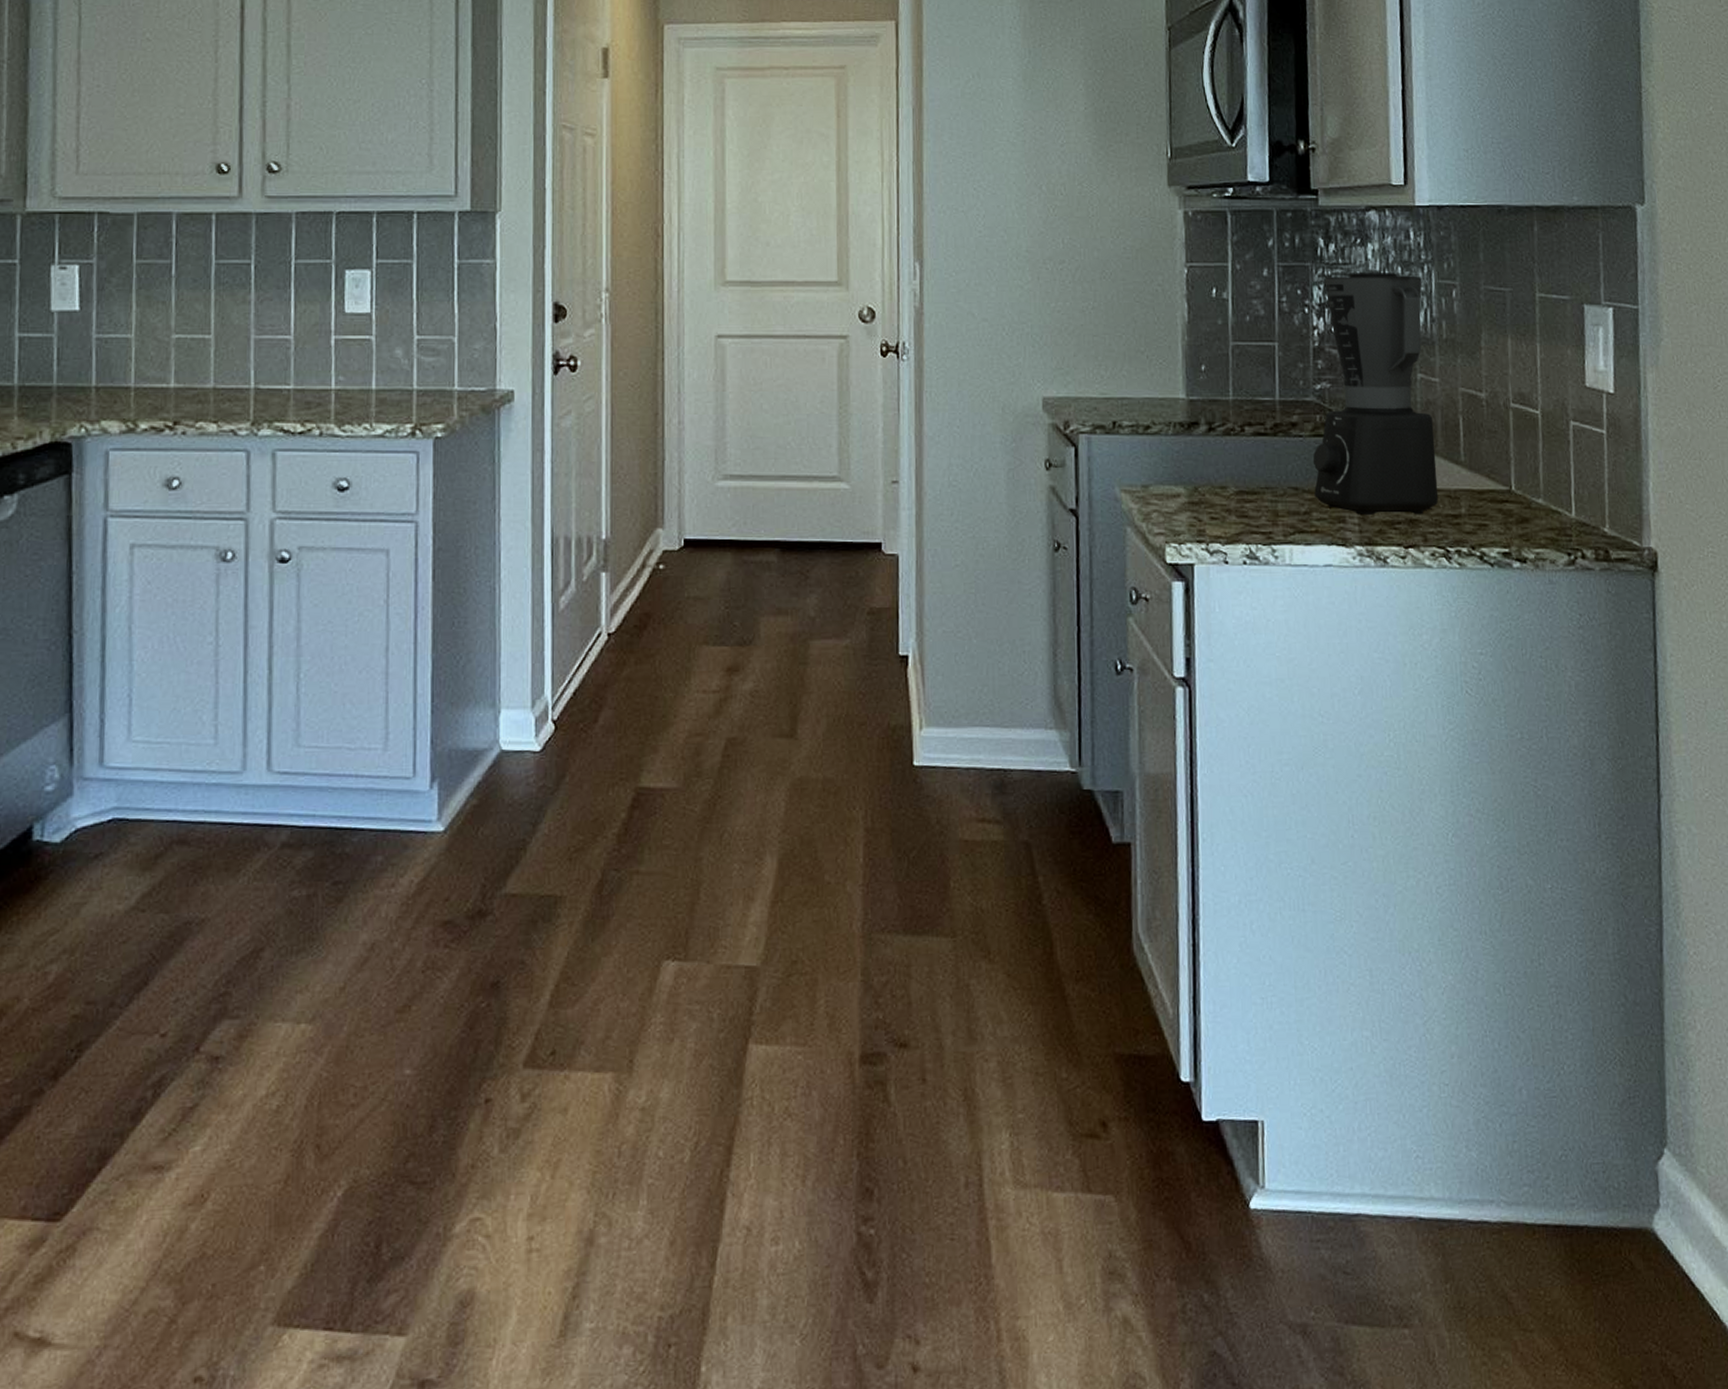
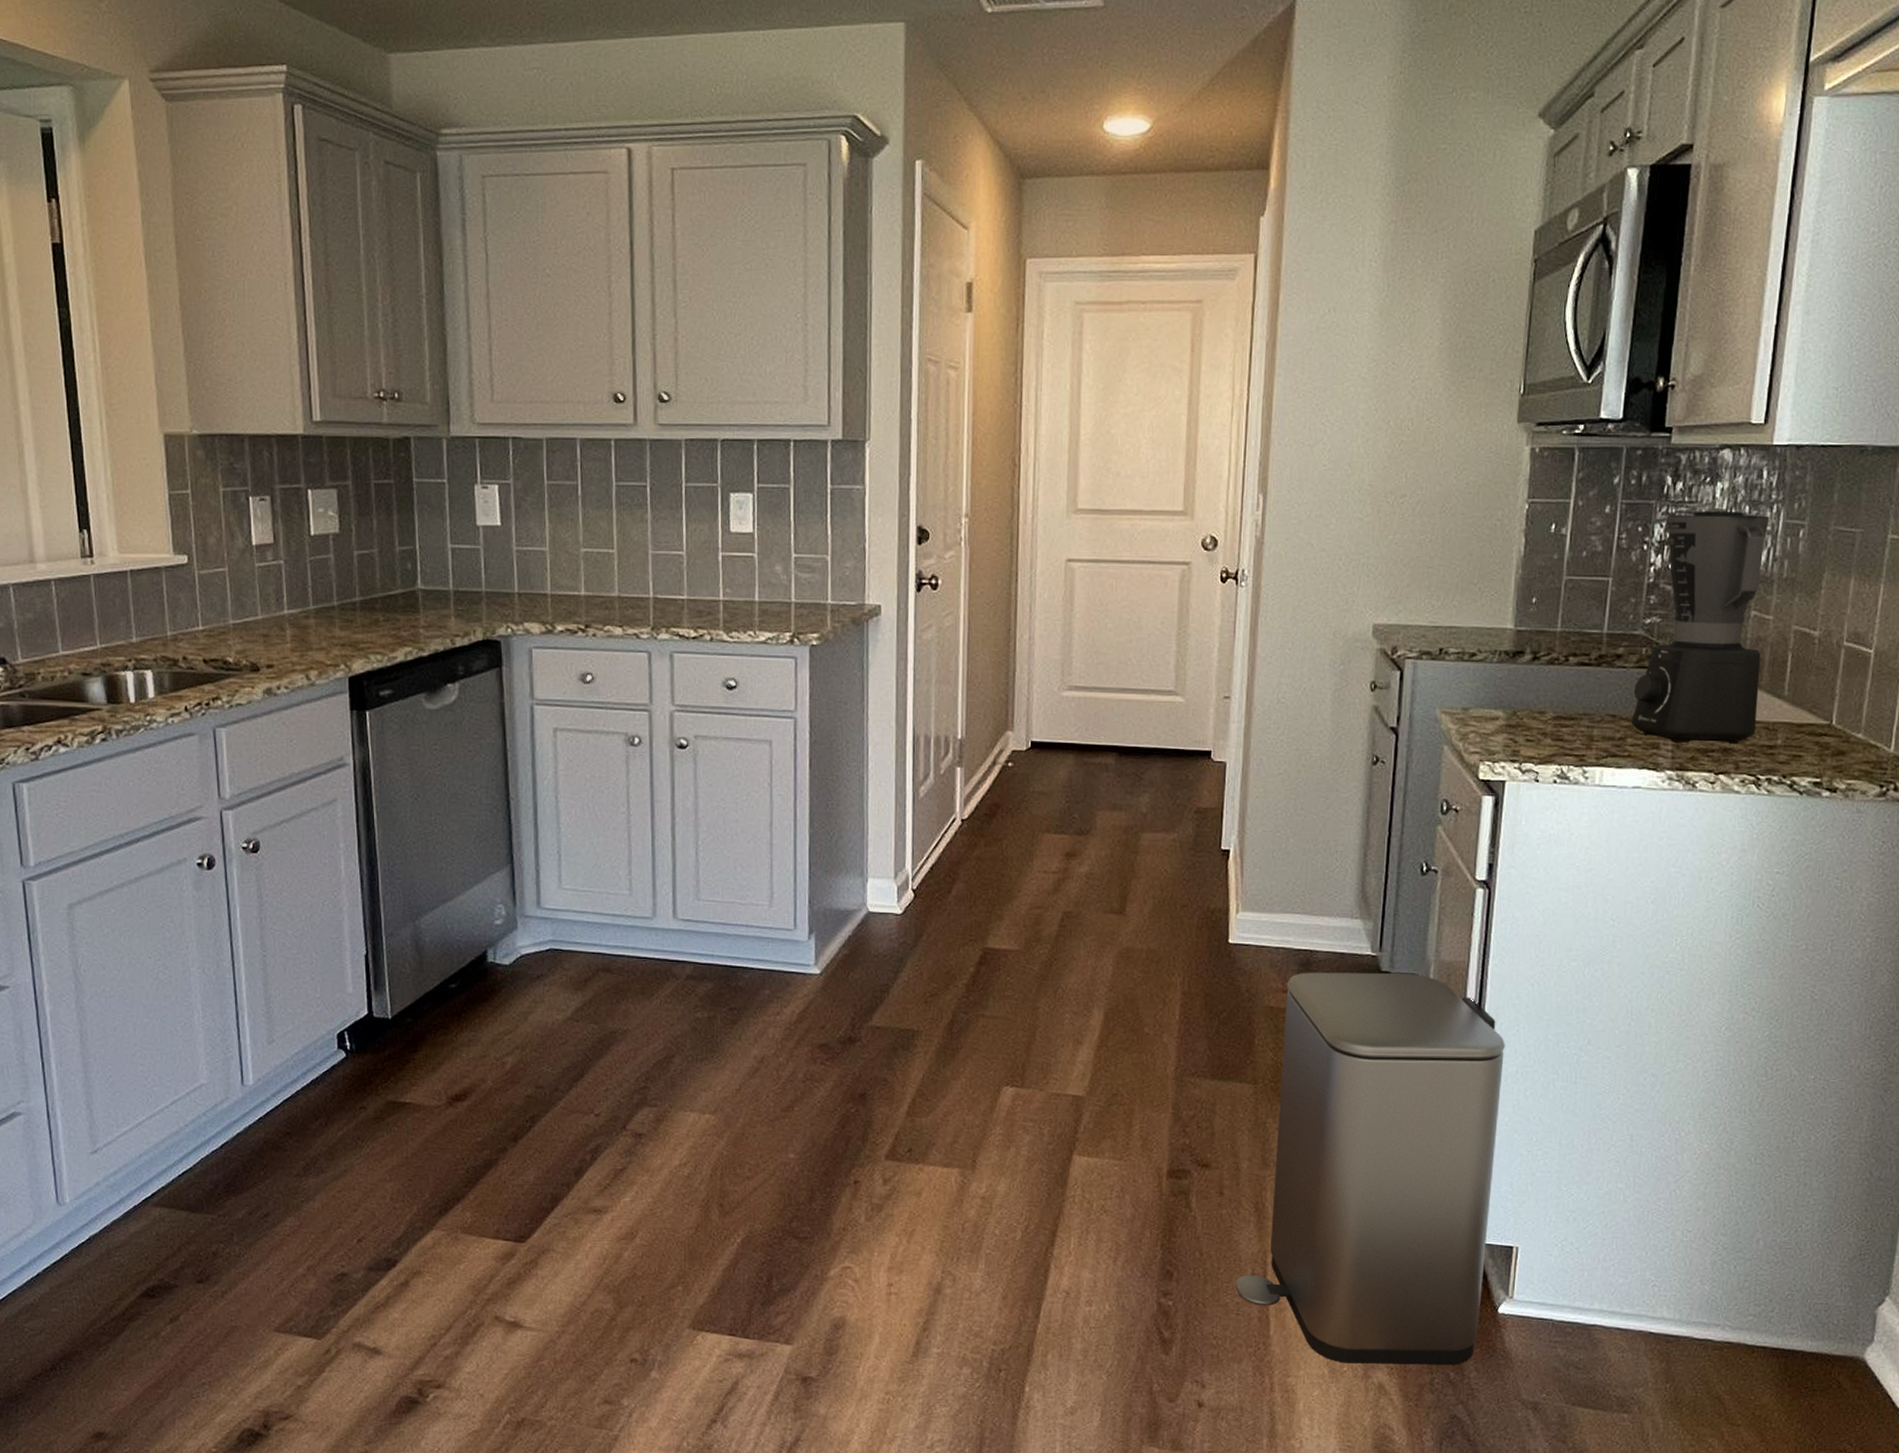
pedal bin: none [947,790,1230,1294] -> present [1235,972,1506,1365]

